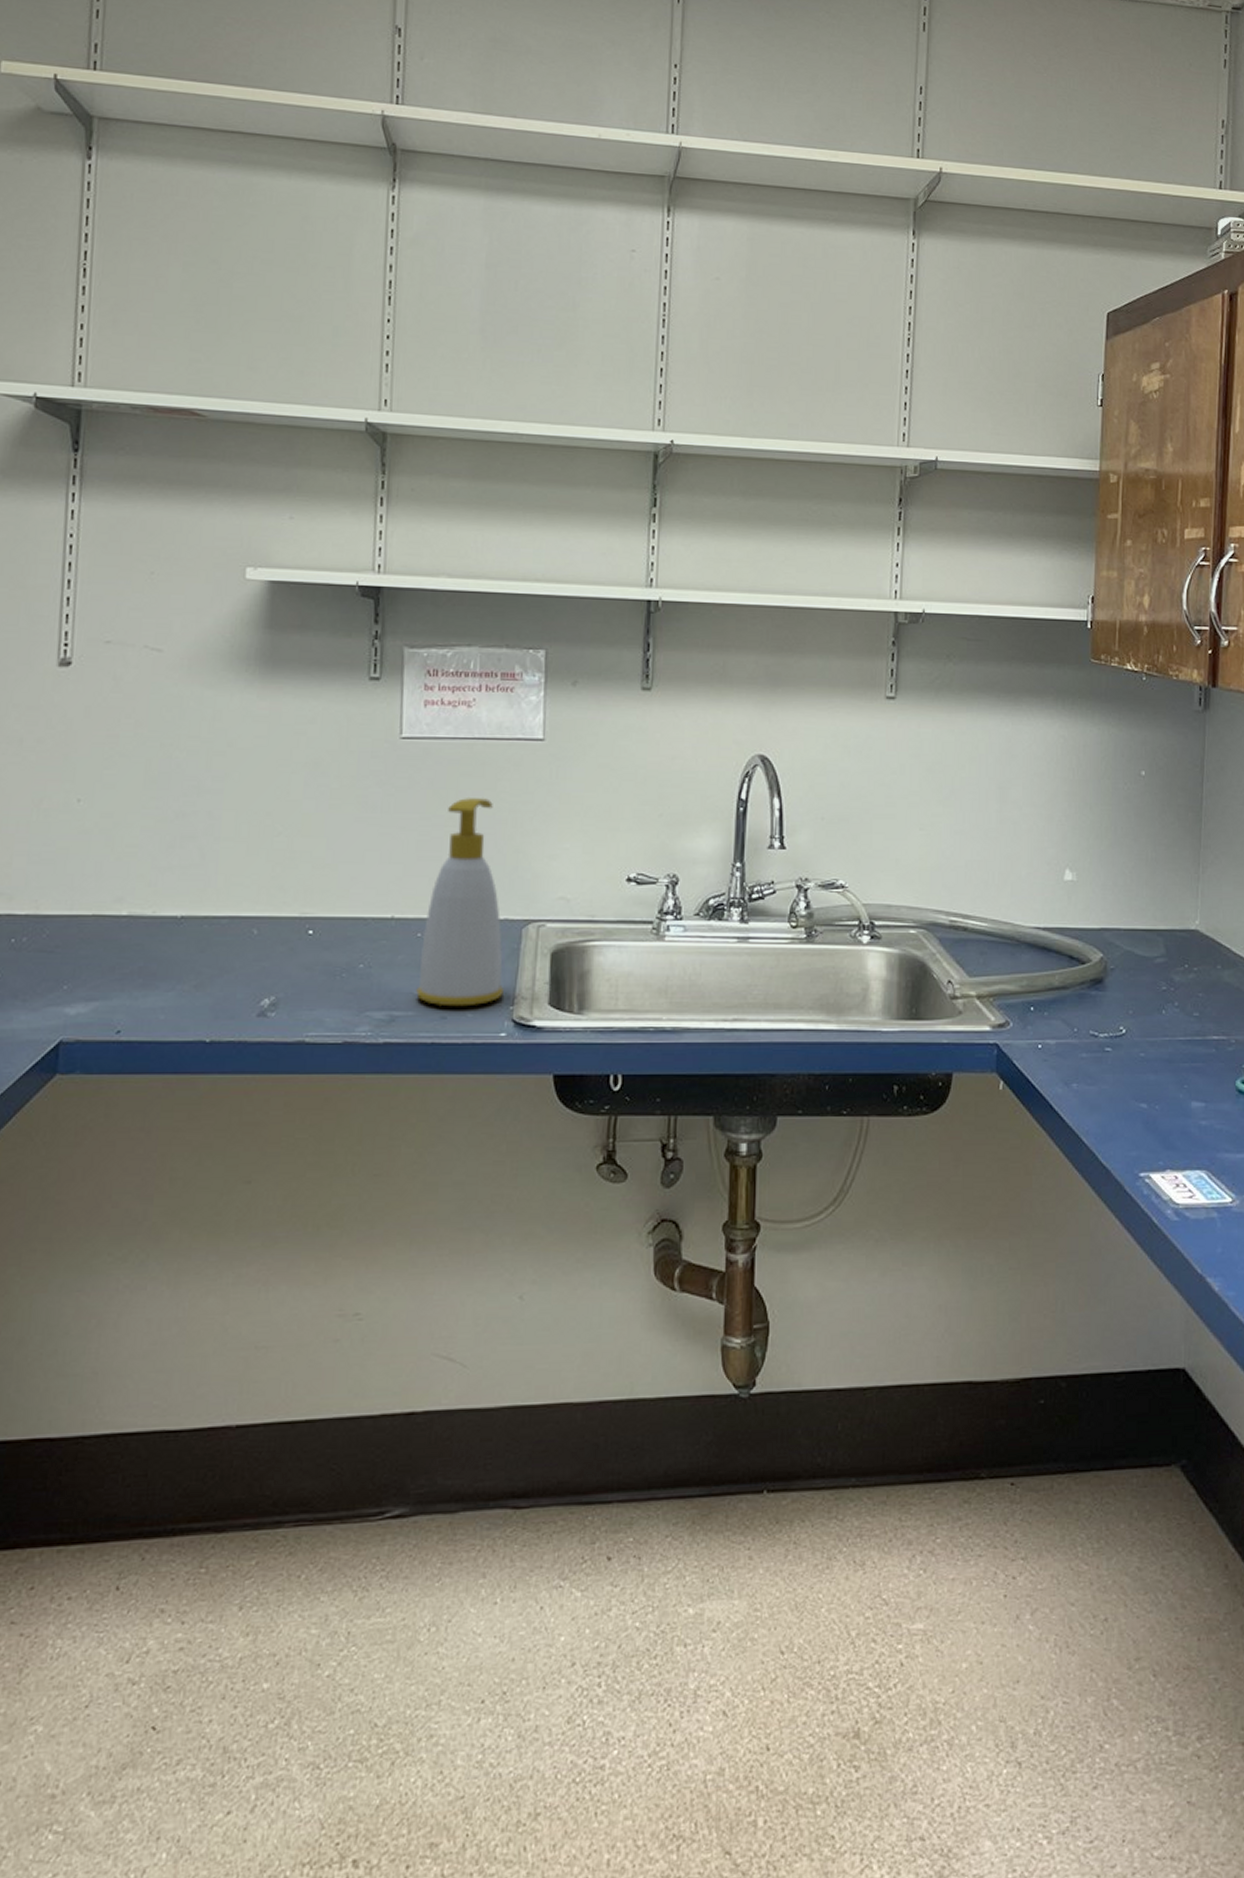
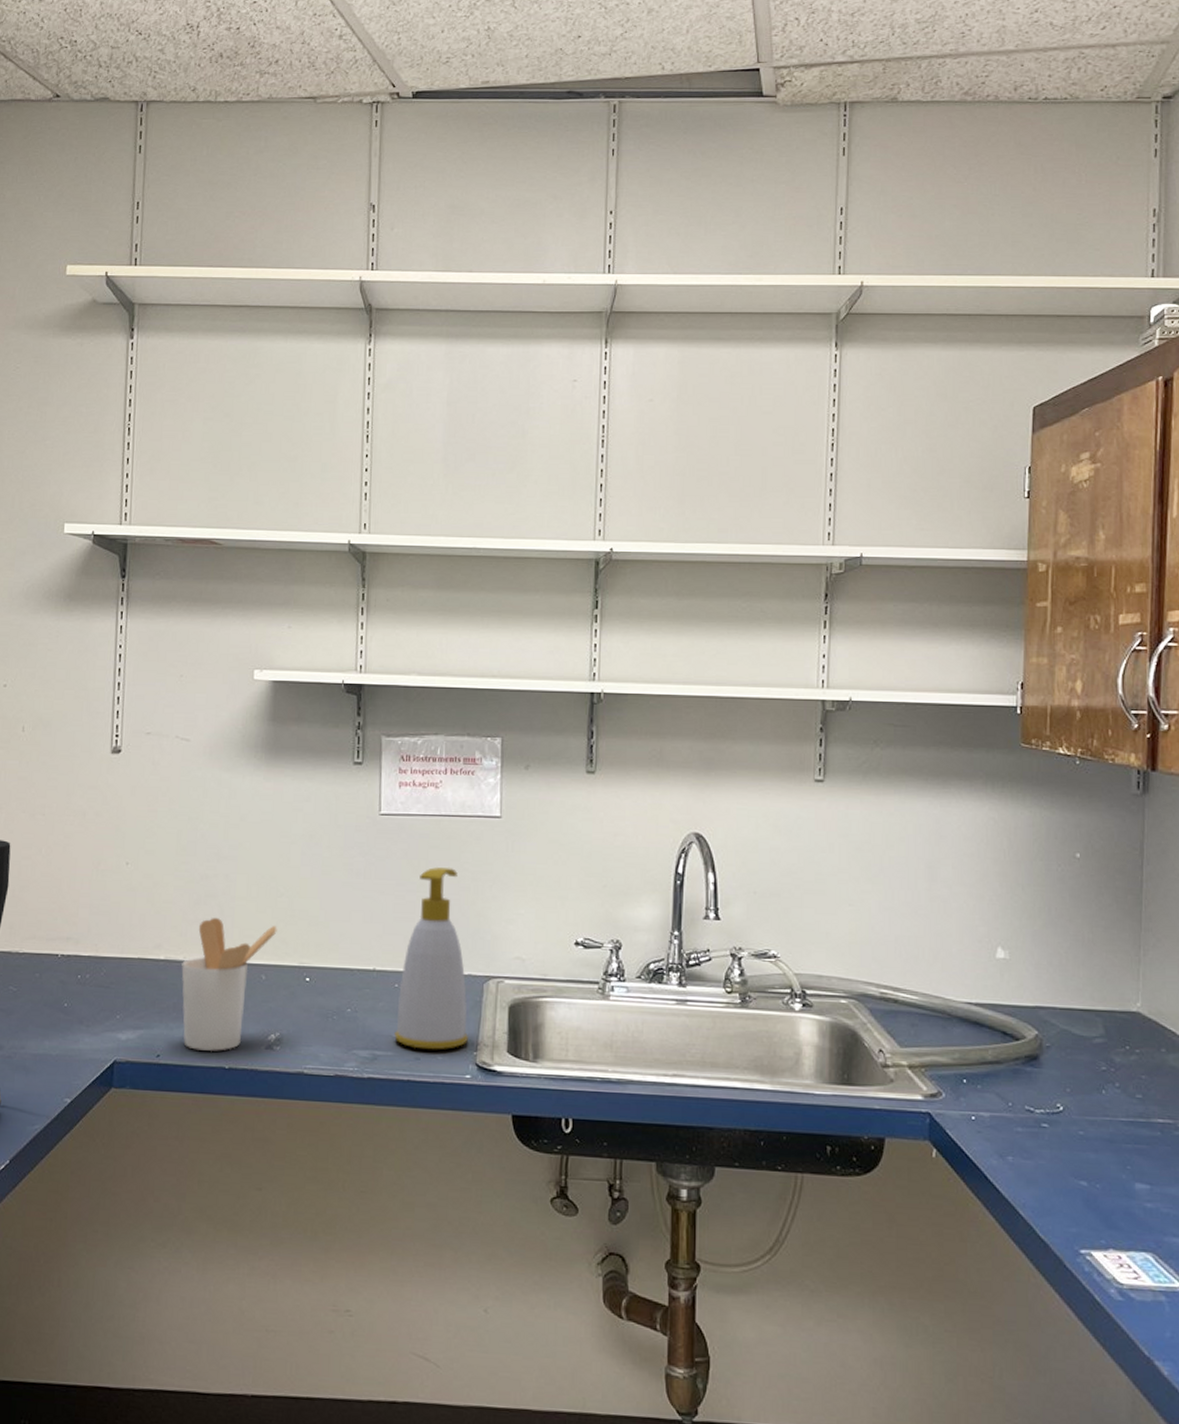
utensil holder: none [149,863,273,1022] -> present [181,918,277,1051]

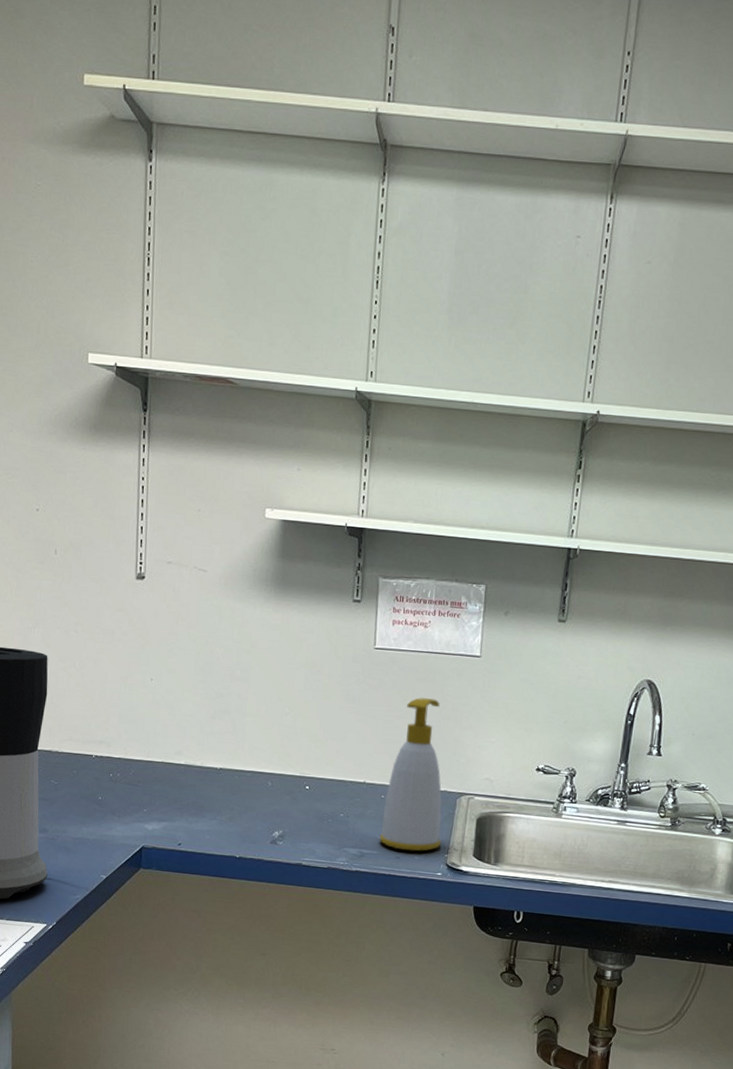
utensil holder: present [181,918,277,1051] -> none [199,731,282,843]

